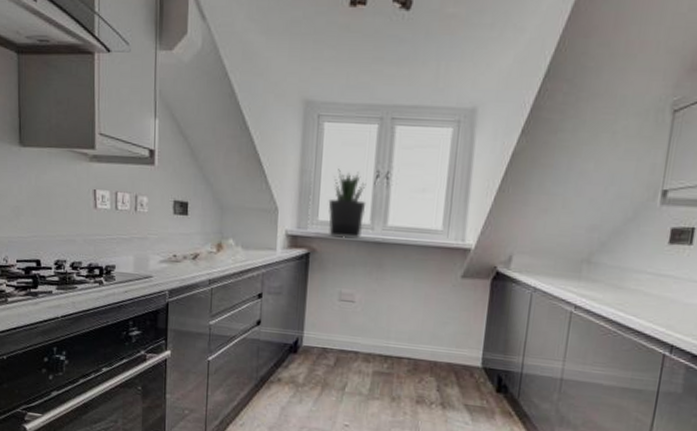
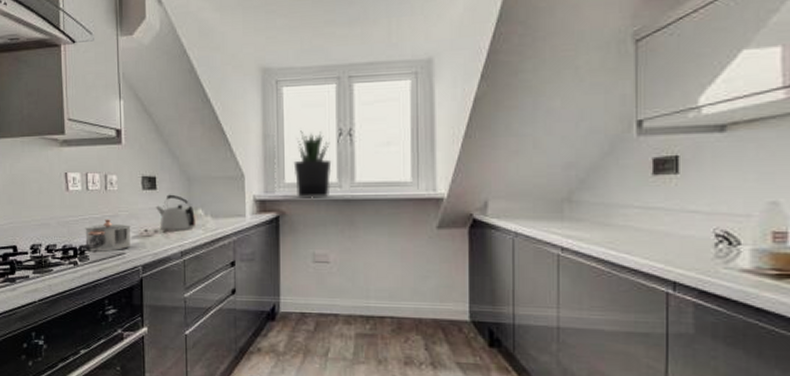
cooking pot: none [112,241,160,274] -> present [85,219,131,252]
kettle: none [186,221,226,261] -> present [155,194,195,233]

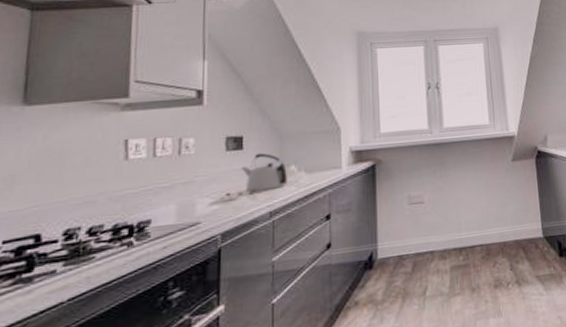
cooking pot: present [85,219,131,252] -> none [146,187,210,227]
planter: present [293,130,332,198] -> none [388,85,423,146]

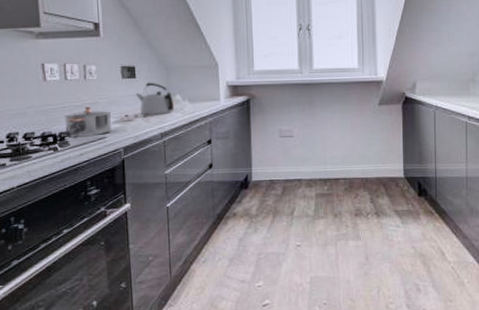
cooking pot: none [146,187,210,227] -> present [64,106,112,137]

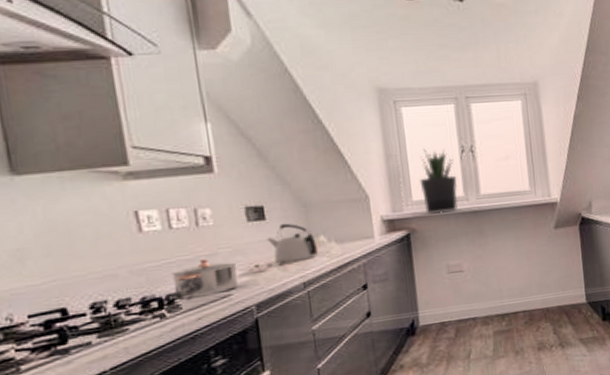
planter: none [261,26,294,83] -> present [419,149,458,214]

